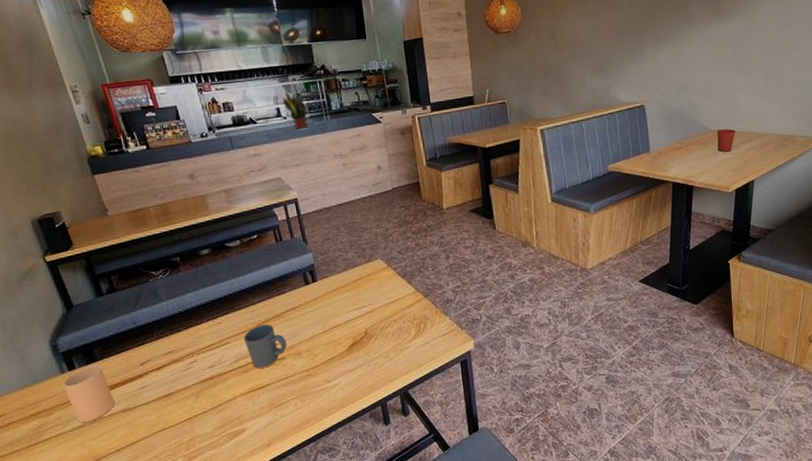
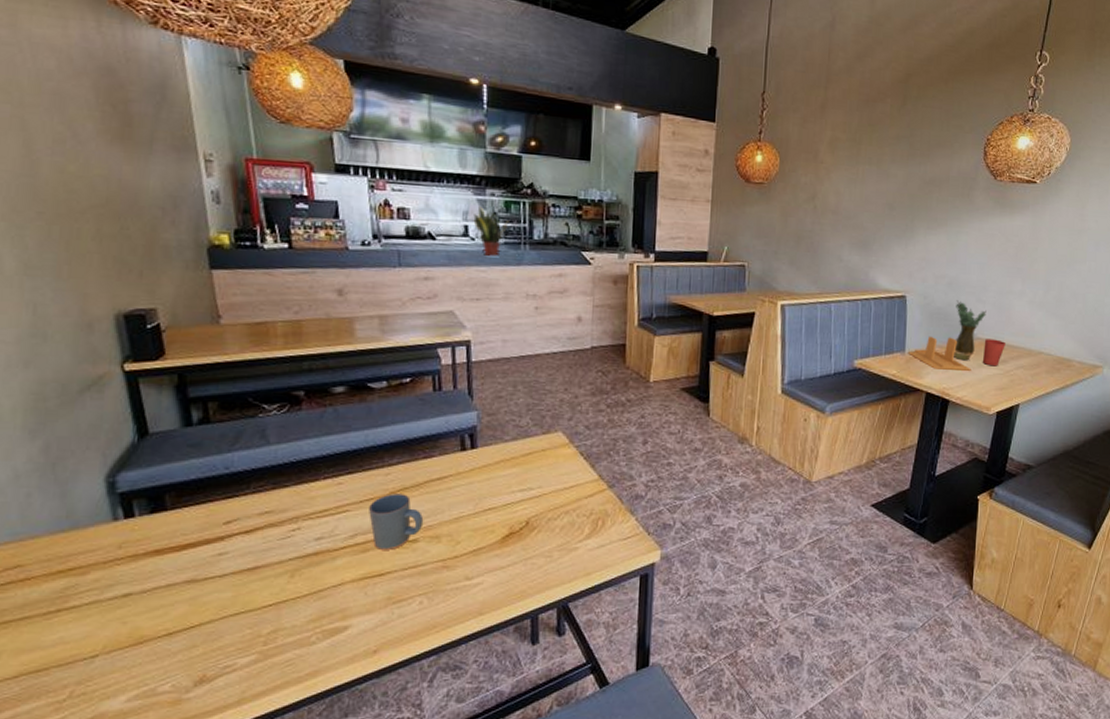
cup: present [62,364,115,423] -> none [112,515,179,590]
napkin holder: none [653,133,709,162] -> present [908,336,971,371]
vase: none [688,101,716,152] -> present [954,300,986,361]

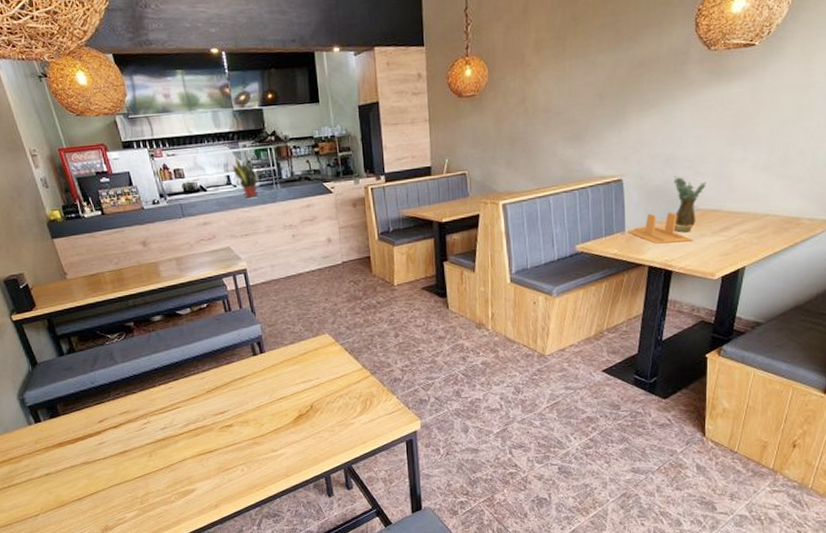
mug: present [369,494,424,550] -> none [194,392,235,434]
cup: present [983,339,1005,367] -> none [705,208,728,235]

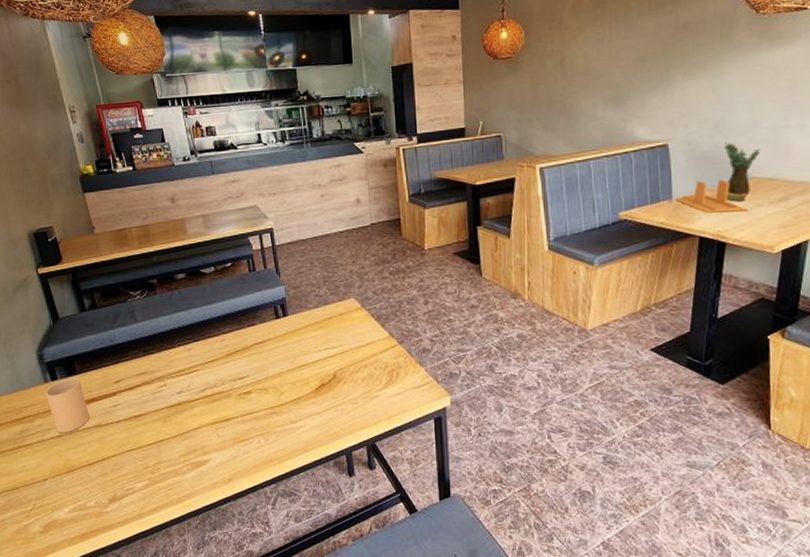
cup: none [30,419,76,471] -> present [45,378,90,433]
potted plant: present [232,157,261,198] -> none [264,116,292,157]

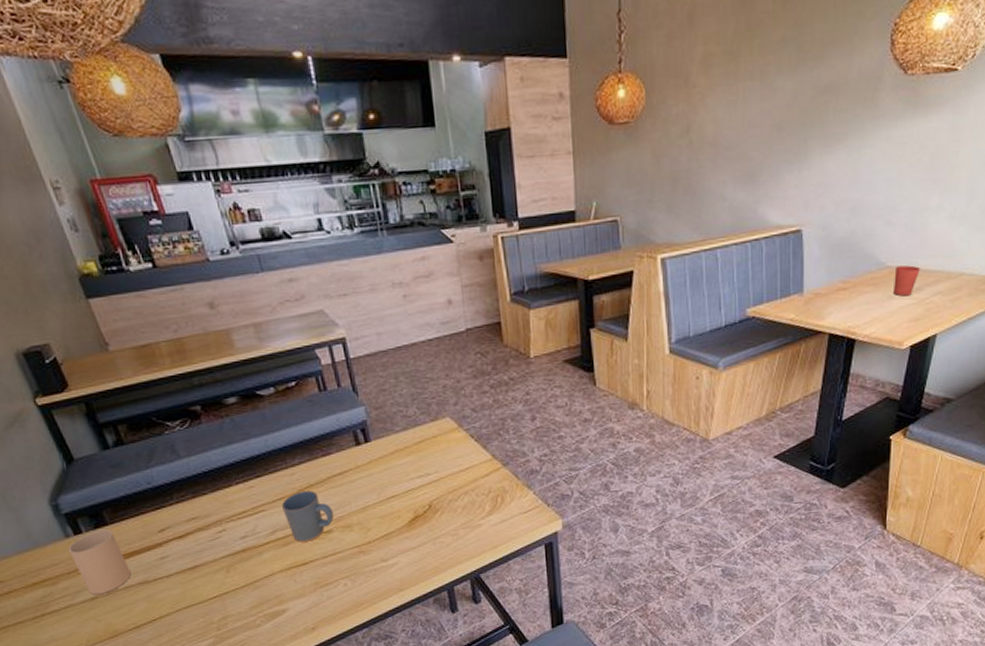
mug: none [213,355,254,400] -> present [282,490,334,542]
napkin holder: present [676,179,748,213] -> none [807,269,880,308]
vase: present [724,142,760,202] -> none [859,226,897,294]
cup: none [760,176,786,205] -> present [894,265,920,297]

